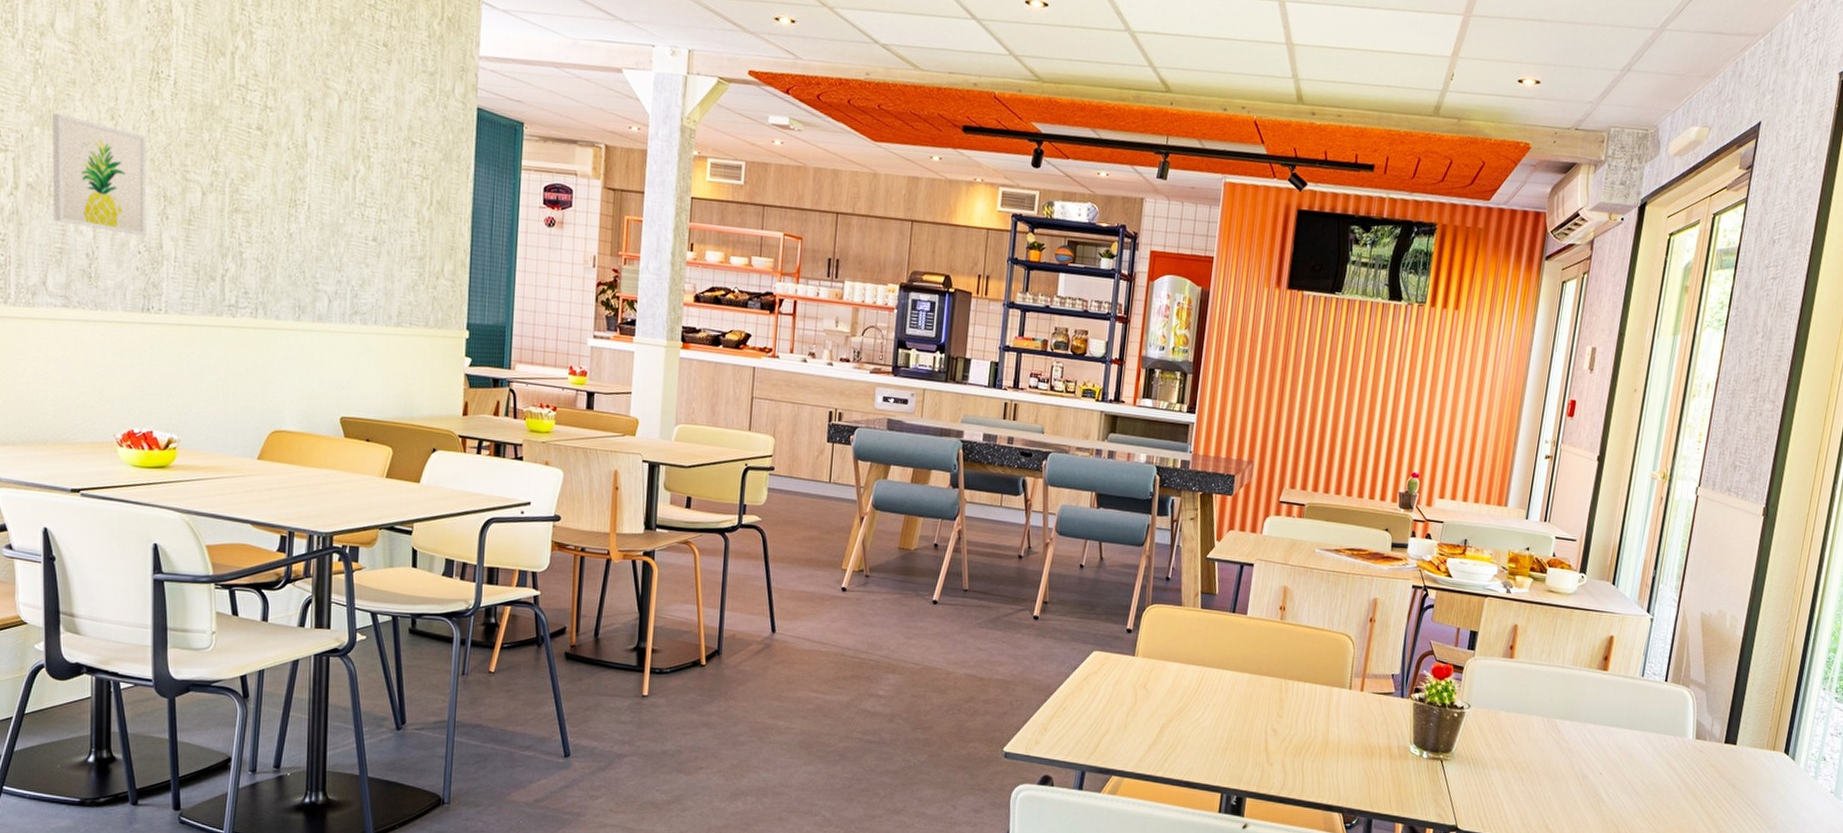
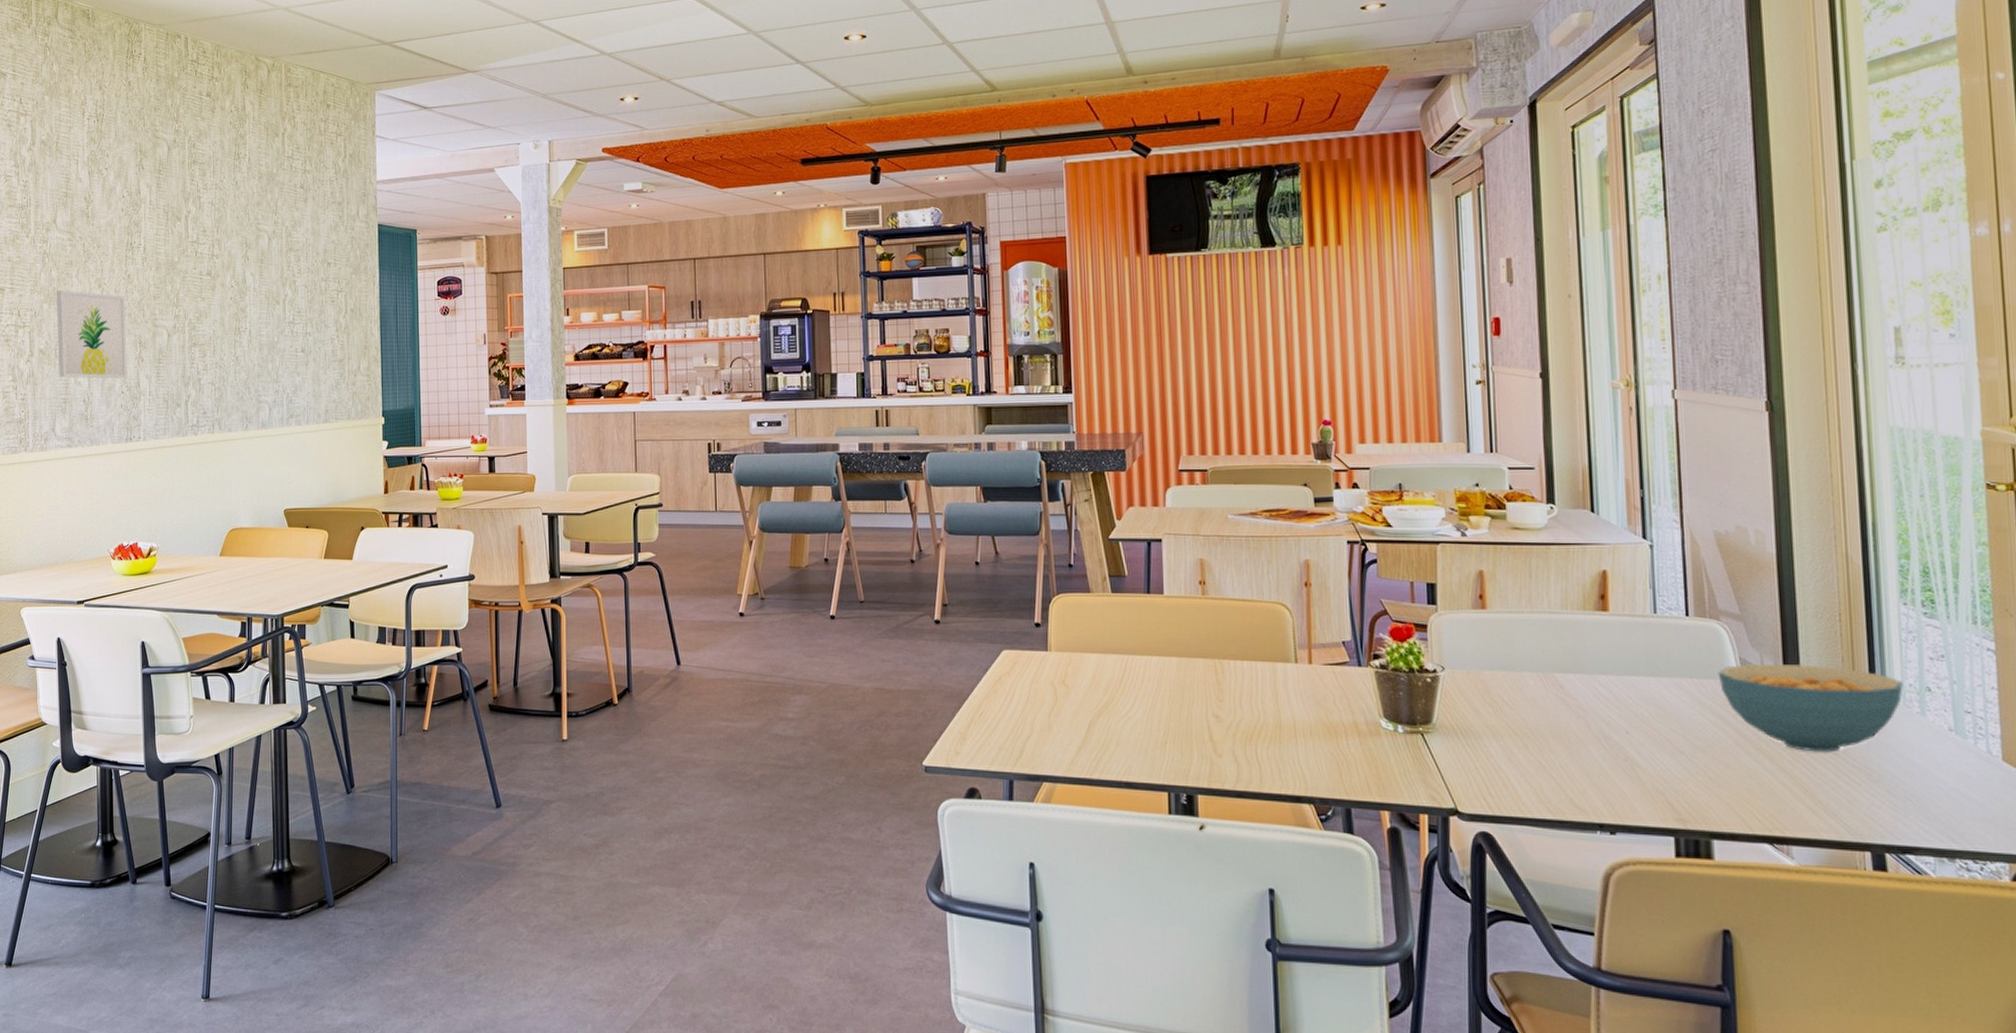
cereal bowl: none [1677,726,1808,803] -> present [1718,663,1903,752]

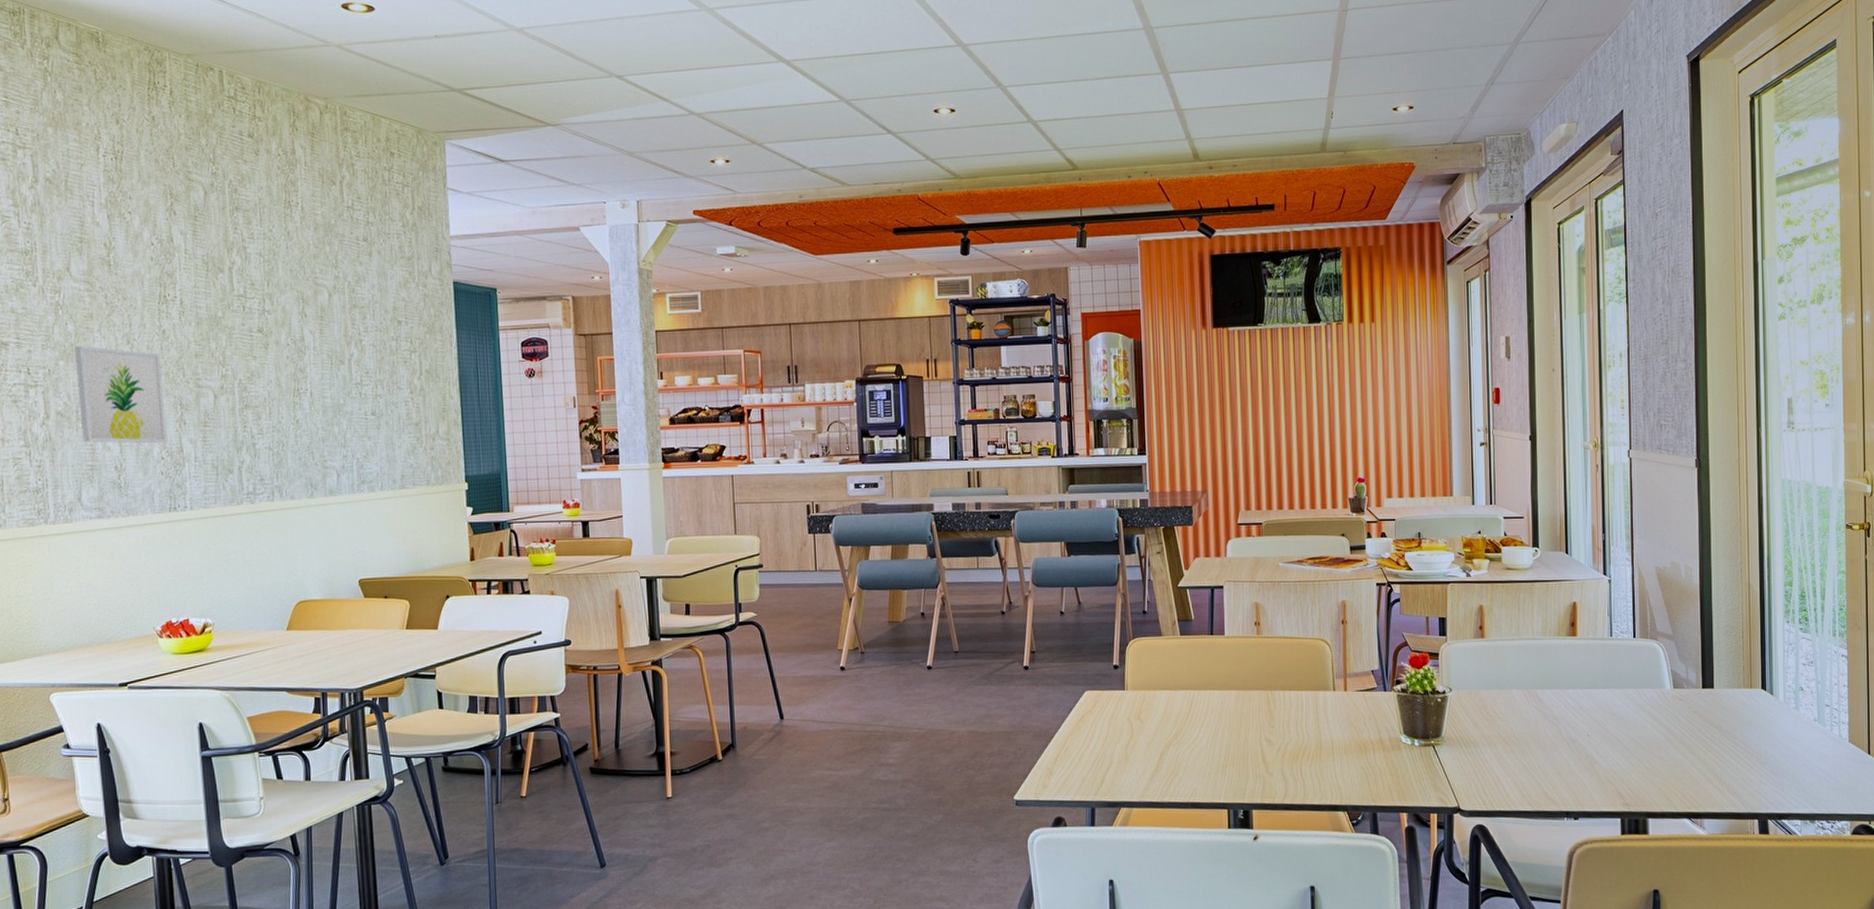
cereal bowl: present [1718,663,1903,752] -> none [1655,673,1784,743]

